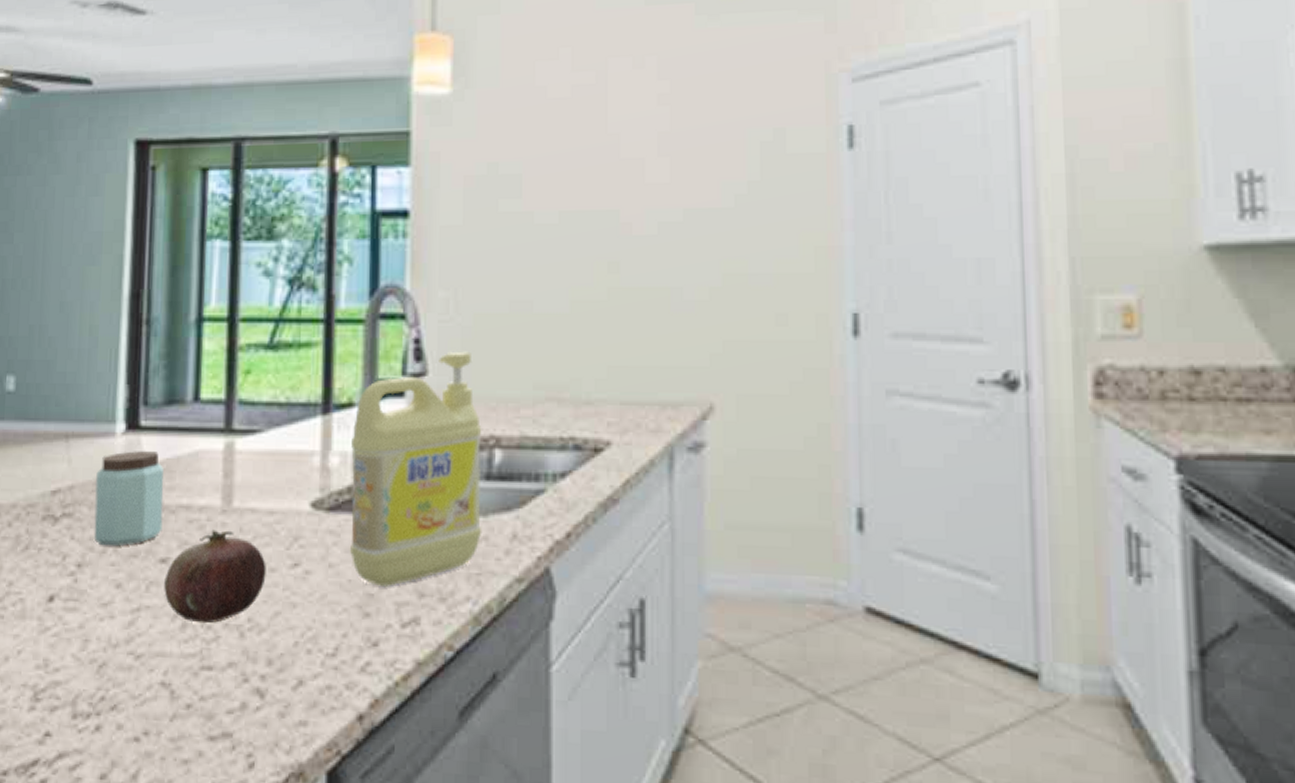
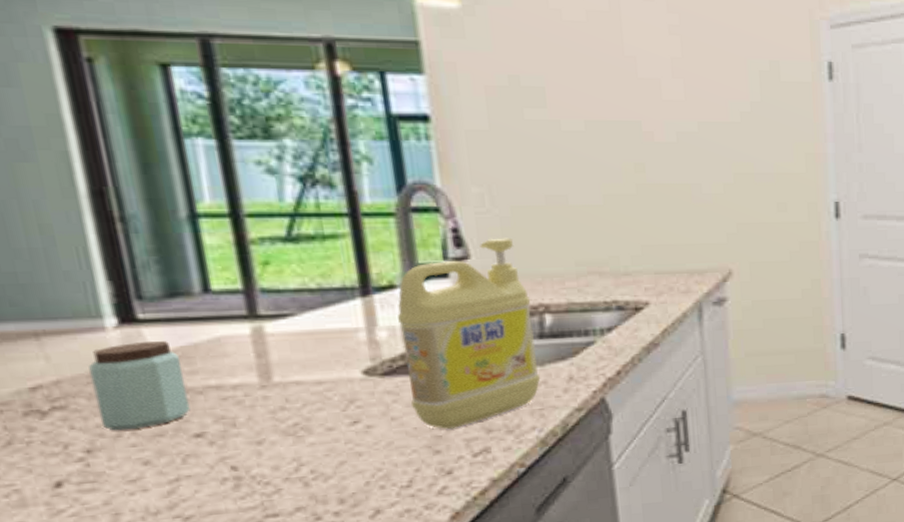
fruit: present [164,529,266,624] -> none [203,402,324,482]

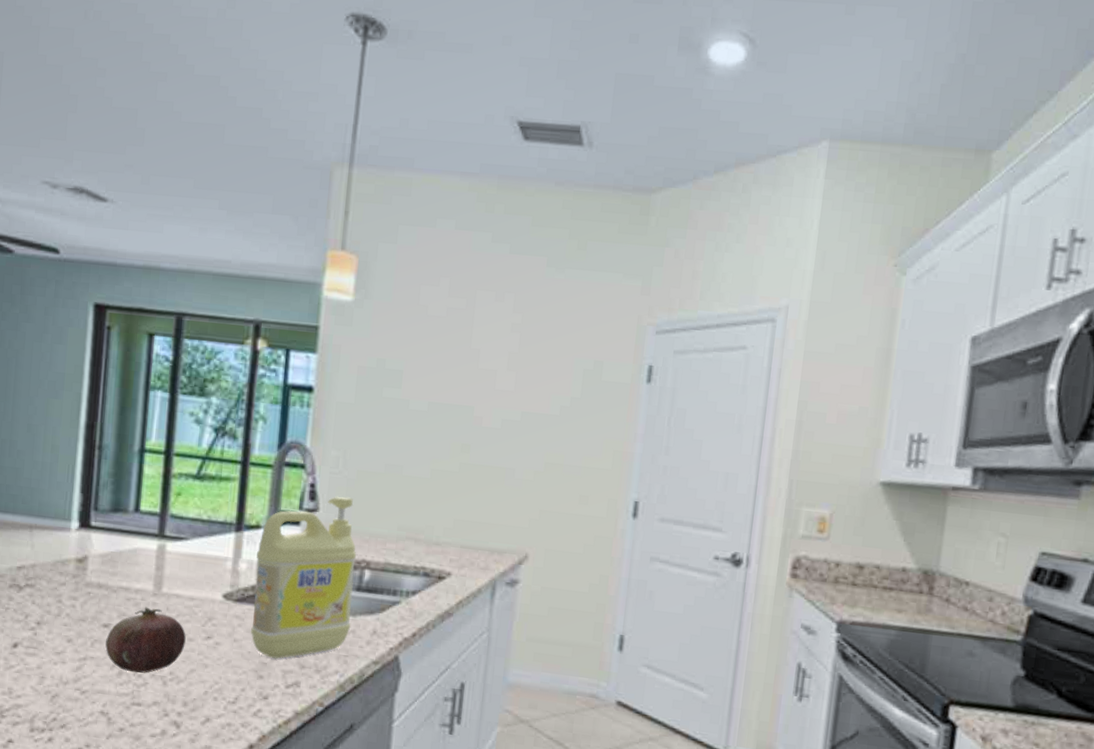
peanut butter: present [89,341,191,431] -> none [51,543,109,612]
fruit: none [203,402,324,482] -> present [105,607,186,673]

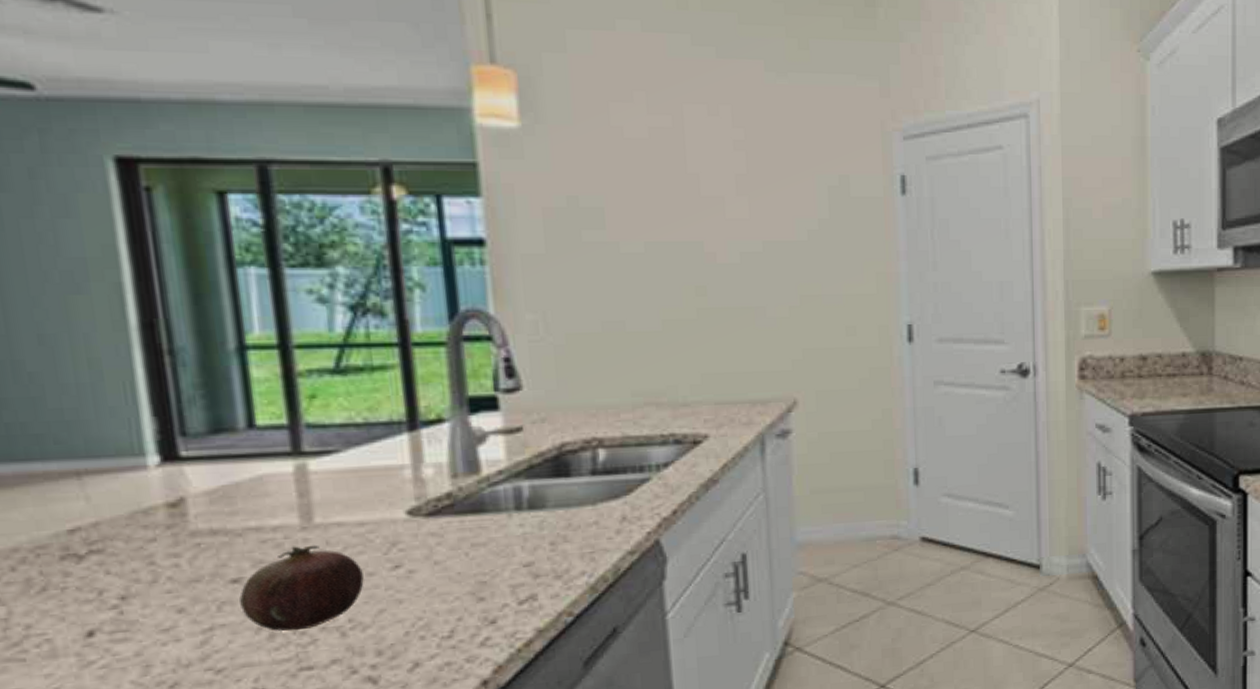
detergent: present [251,496,357,659] -> none [445,367,591,574]

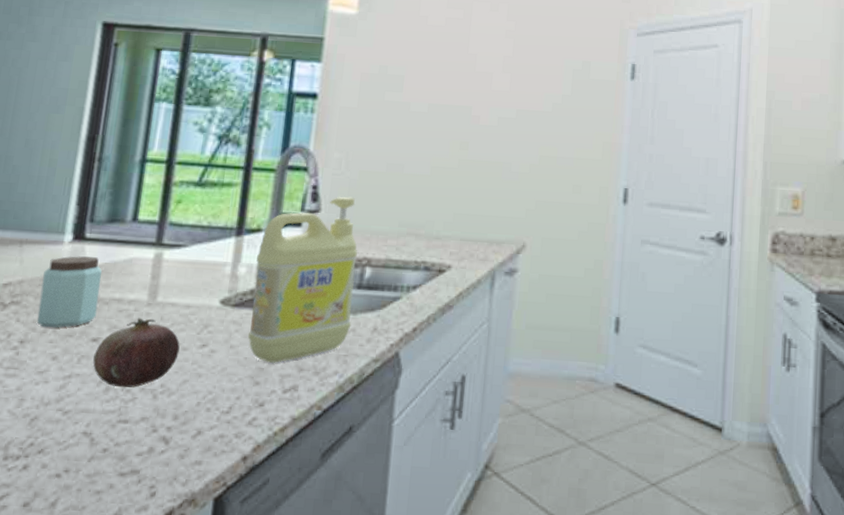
peanut butter: none [128,480,229,576] -> present [37,256,102,328]
detergent: none [445,367,591,574] -> present [248,196,358,363]

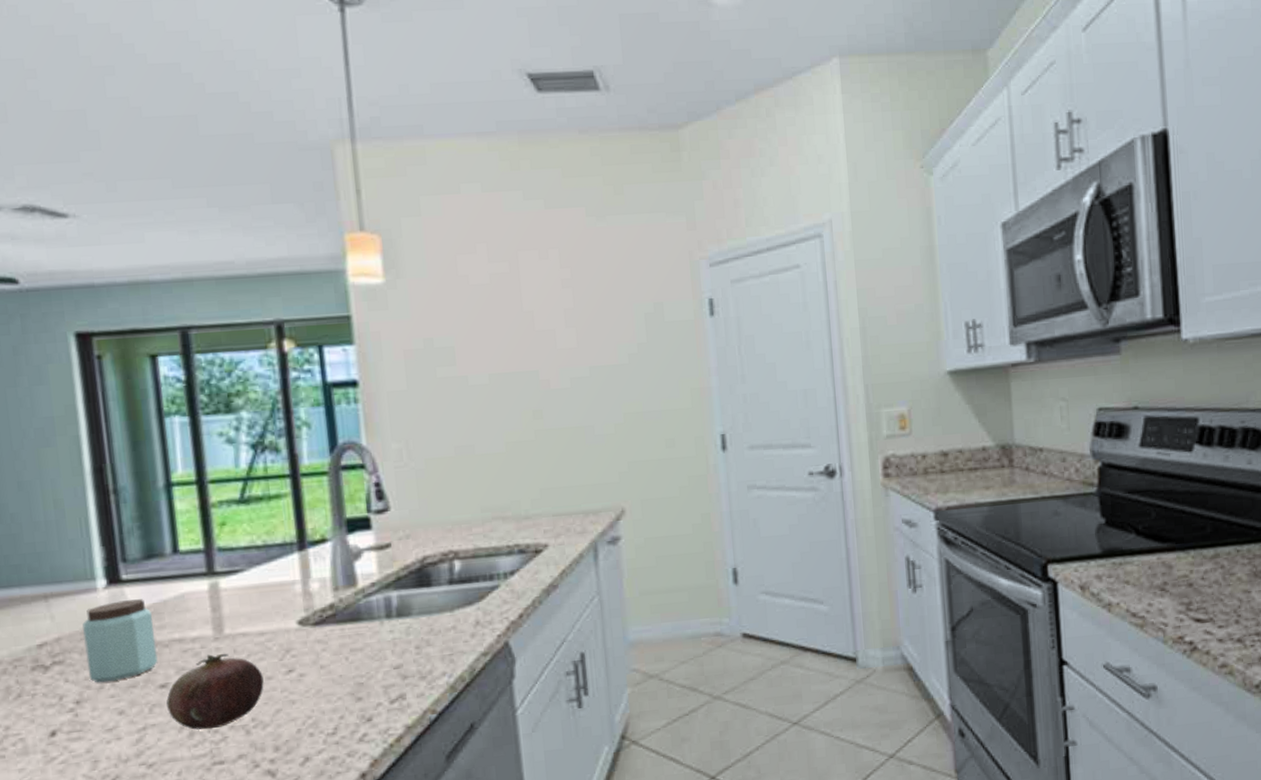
detergent: present [248,196,358,363] -> none [328,488,450,676]

